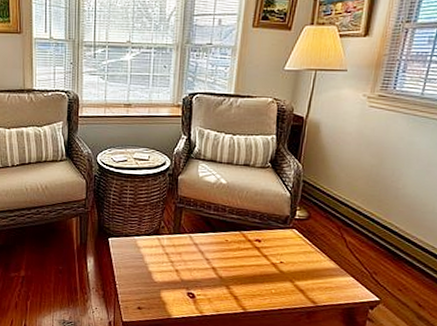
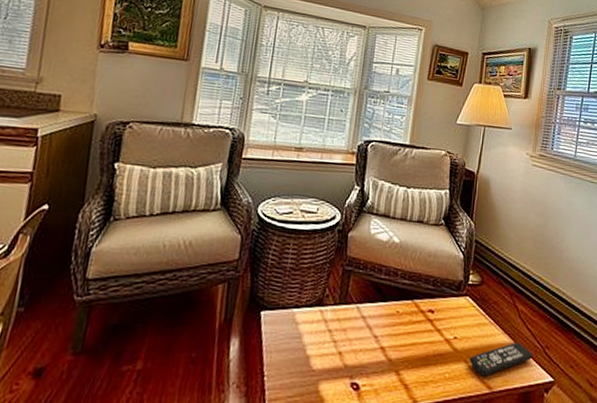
remote control: none [294,267,360,294] -> present [469,341,533,377]

